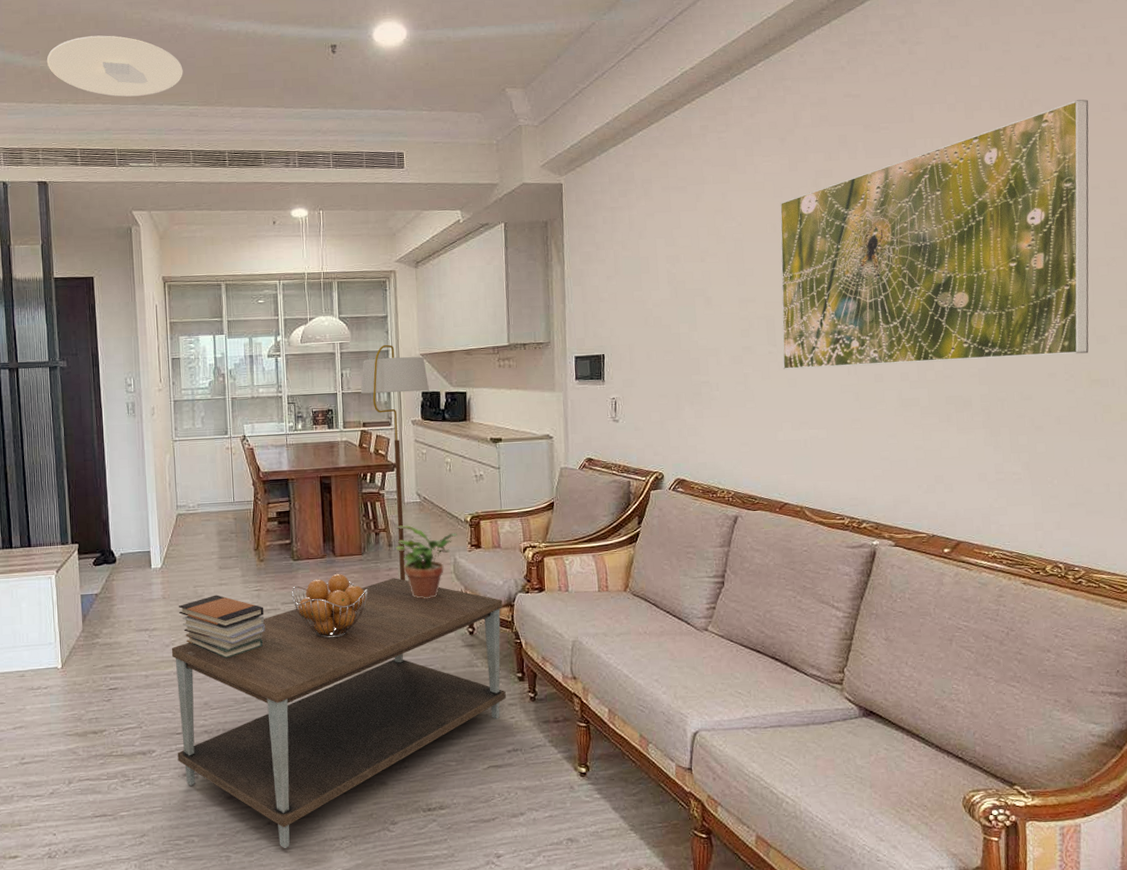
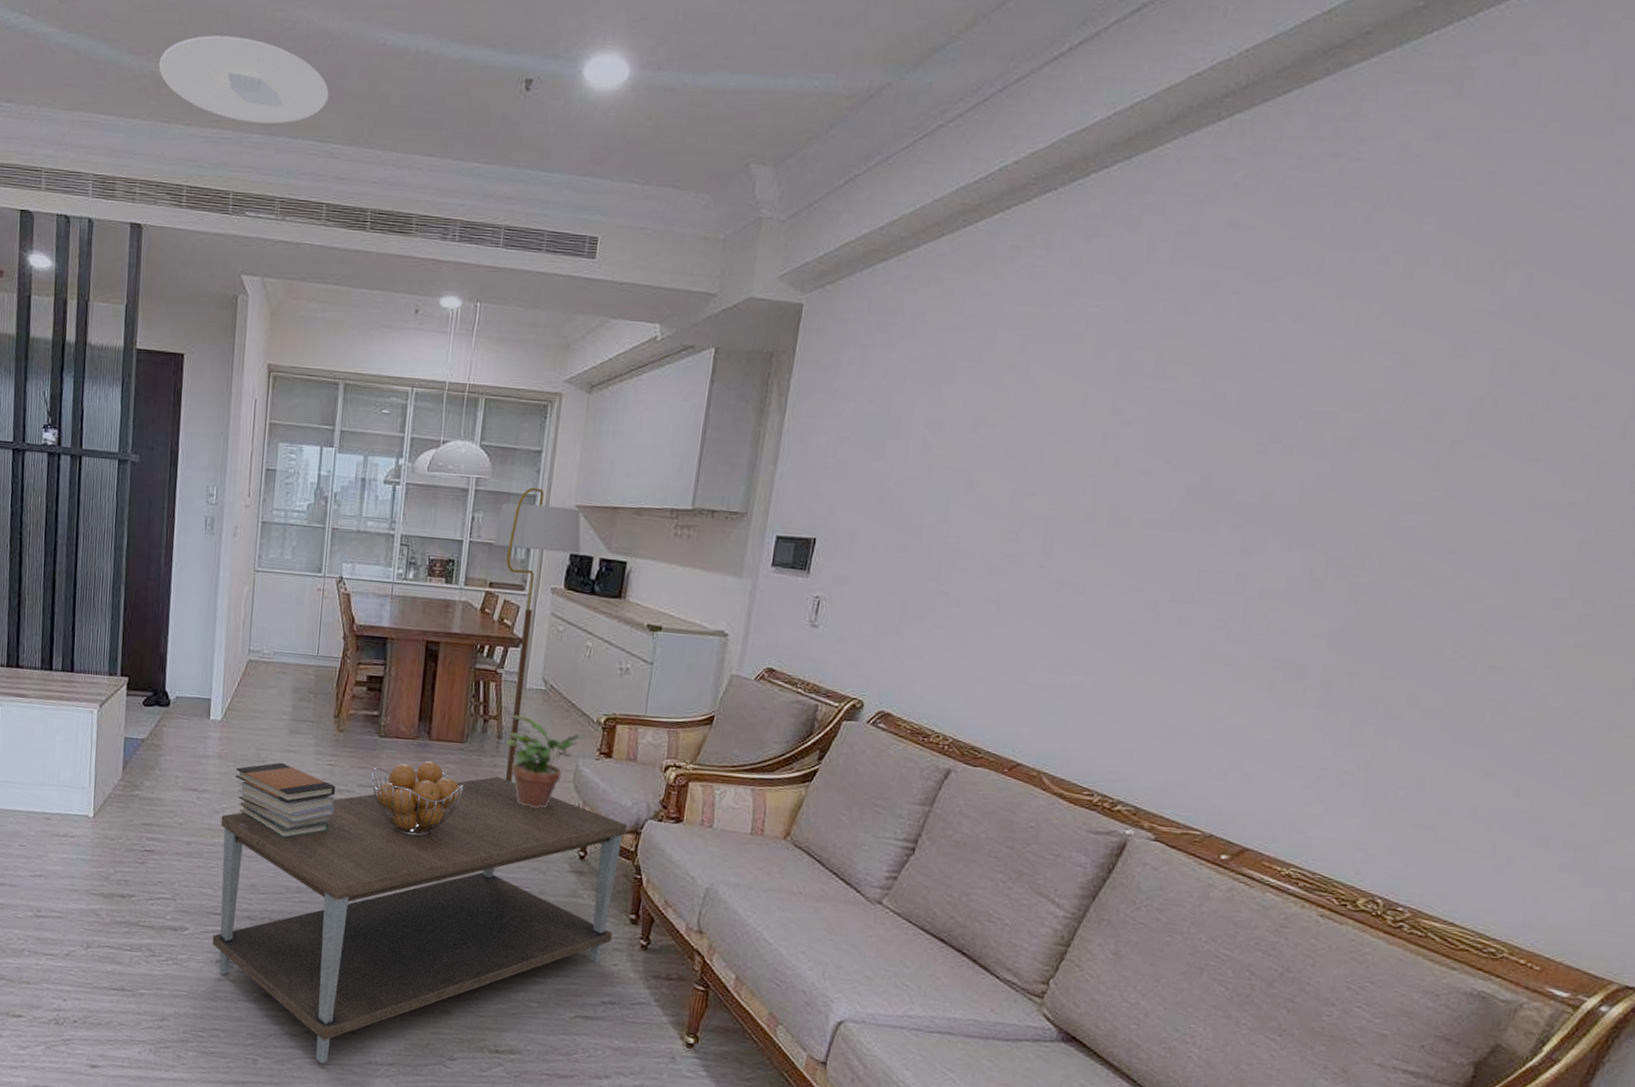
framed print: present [780,99,1089,369] -> none [1053,269,1597,630]

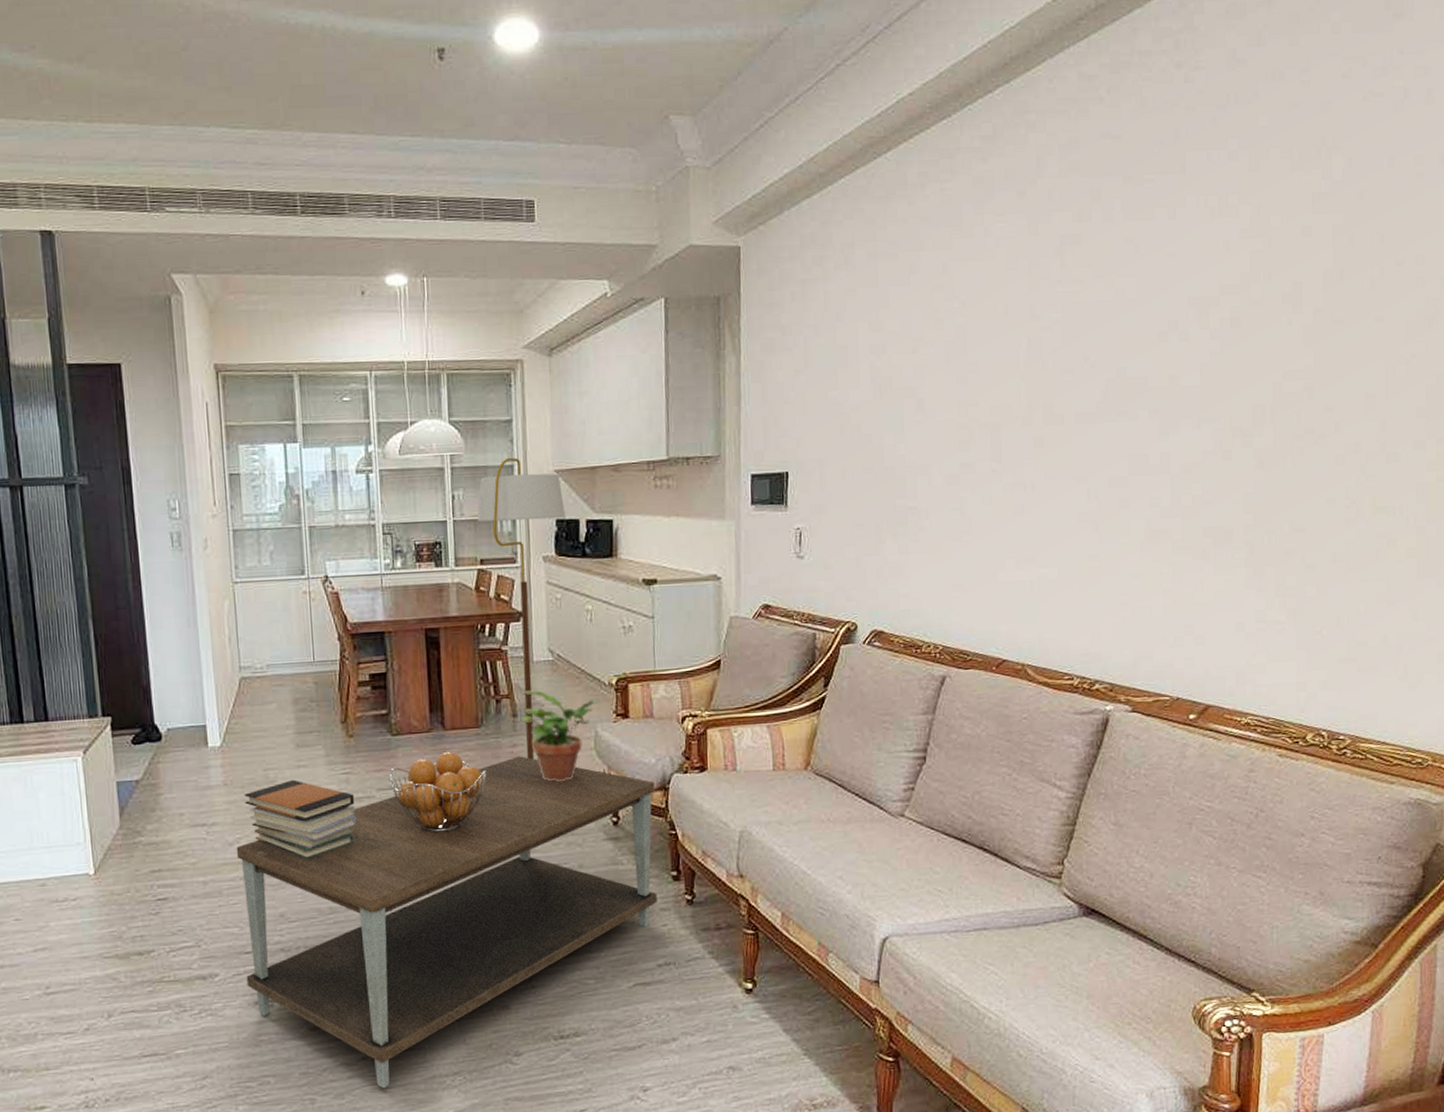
ceiling light: present [158,35,329,124] -> none [46,25,237,114]

